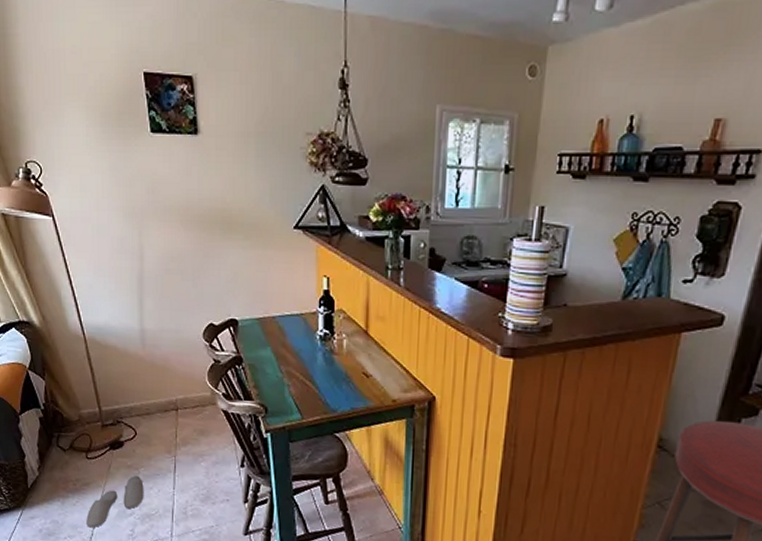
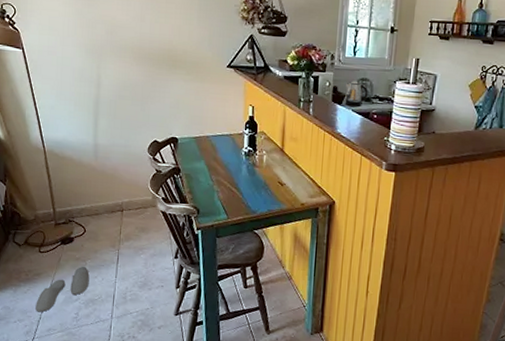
kettle: none [445,240,476,275] -> present [345,81,368,108]

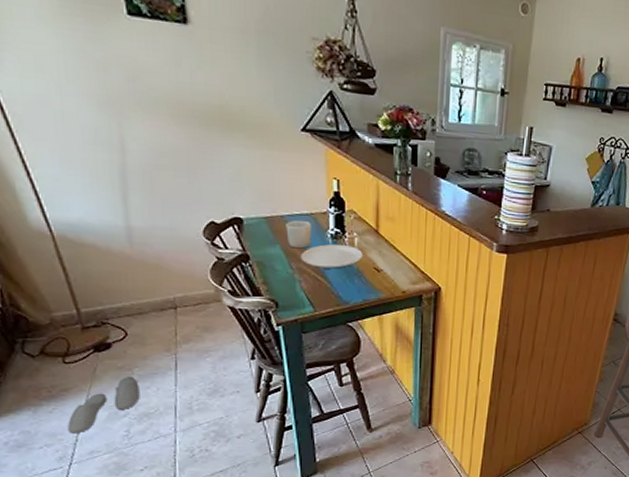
mug: none [210,139,230,164] -> present [286,220,313,249]
plate: none [219,160,270,182] -> present [300,244,363,269]
kettle: present [345,81,368,108] -> none [449,151,476,182]

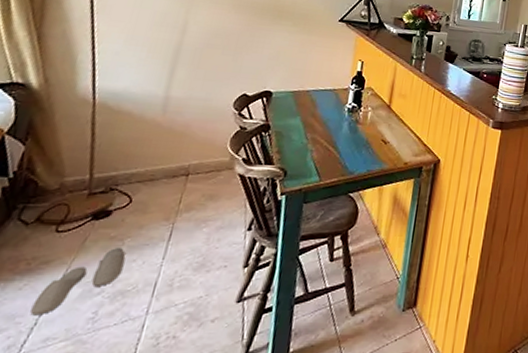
mug: present [286,220,313,249] -> none [308,94,332,121]
plate: present [300,244,363,269] -> none [316,117,374,140]

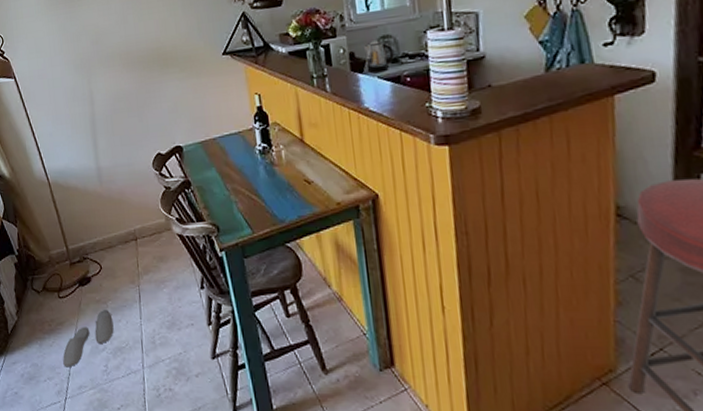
kettle: none [456,41,480,67] -> present [364,40,394,74]

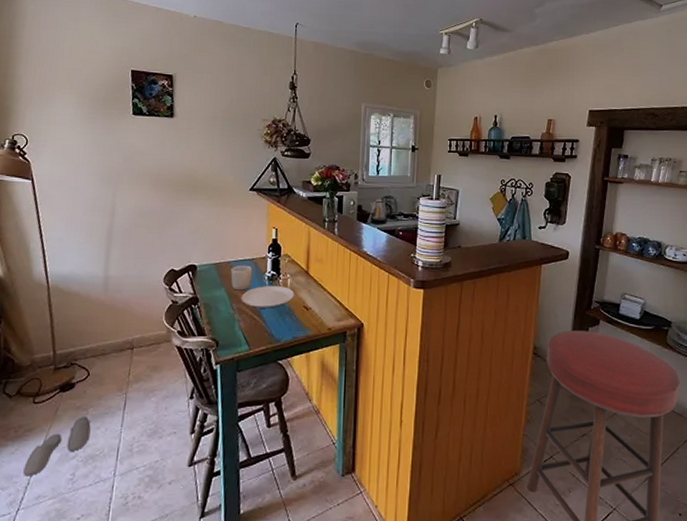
mug: none [218,139,243,169] -> present [230,265,253,291]
plate: none [234,159,292,187] -> present [241,285,294,308]

